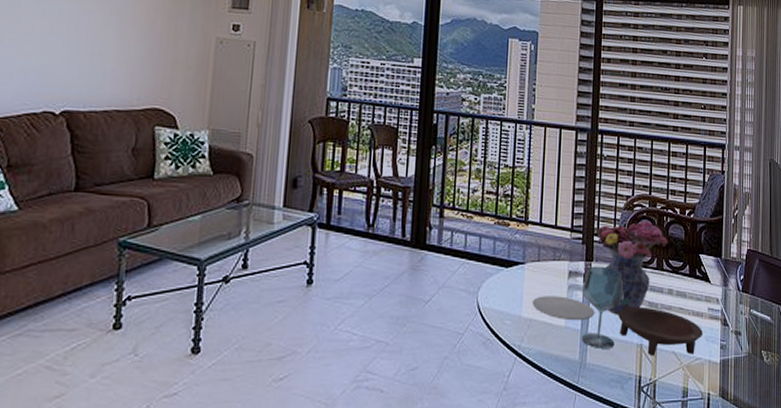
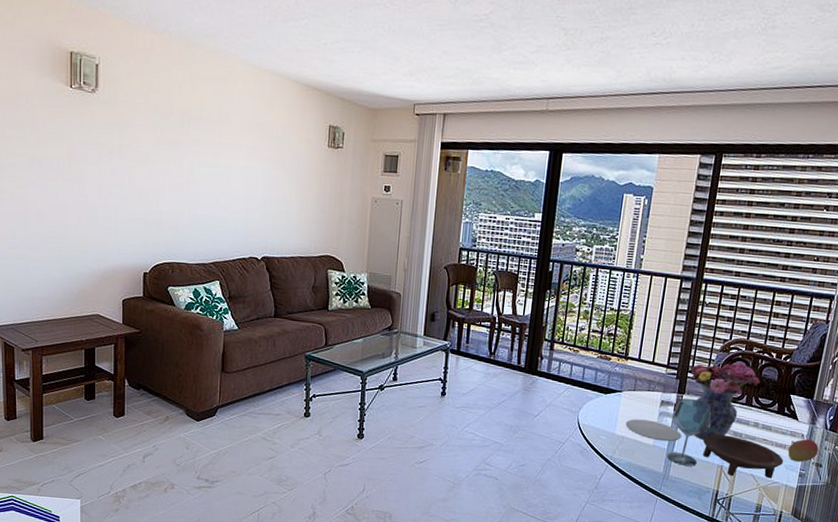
fruit: none [705,304,736,332] -> present [787,439,819,462]

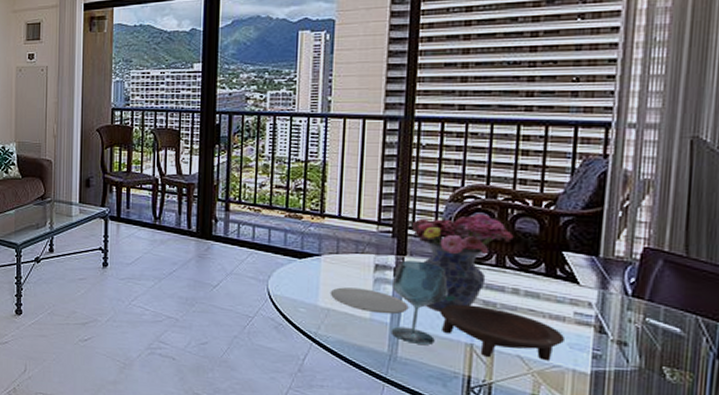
fruit: present [787,439,819,462] -> none [569,309,620,340]

